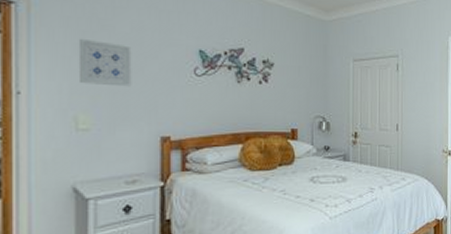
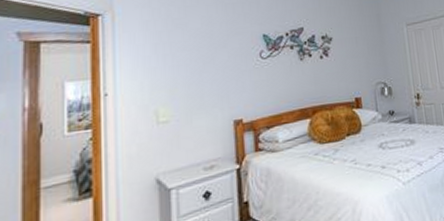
wall art: present [78,38,132,87] -> none [156,38,205,80]

